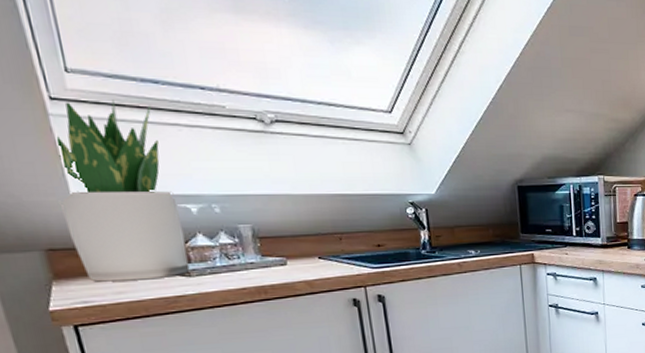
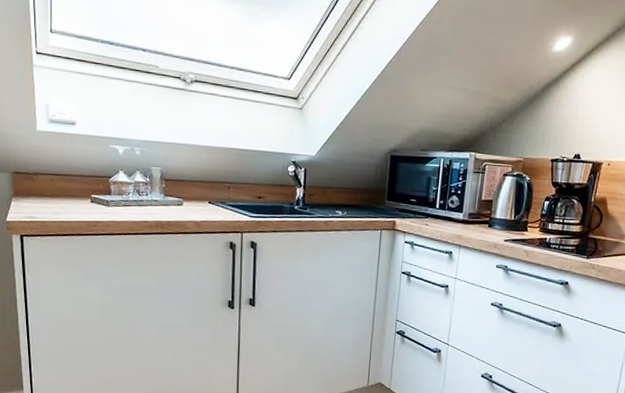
planter: present [57,100,190,282] -> none [28,56,110,205]

